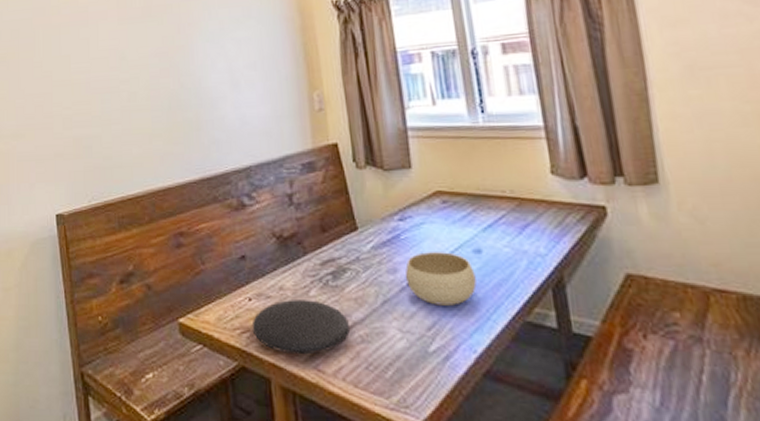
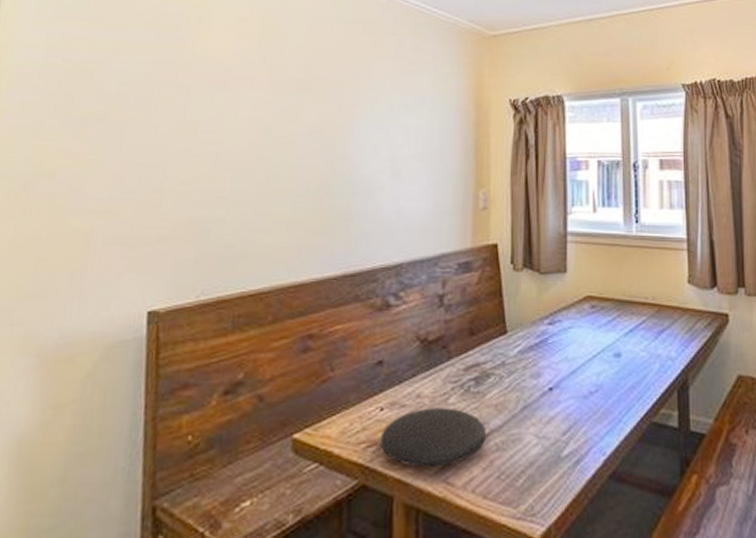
bowl: present [405,252,477,306] -> none [547,356,613,409]

